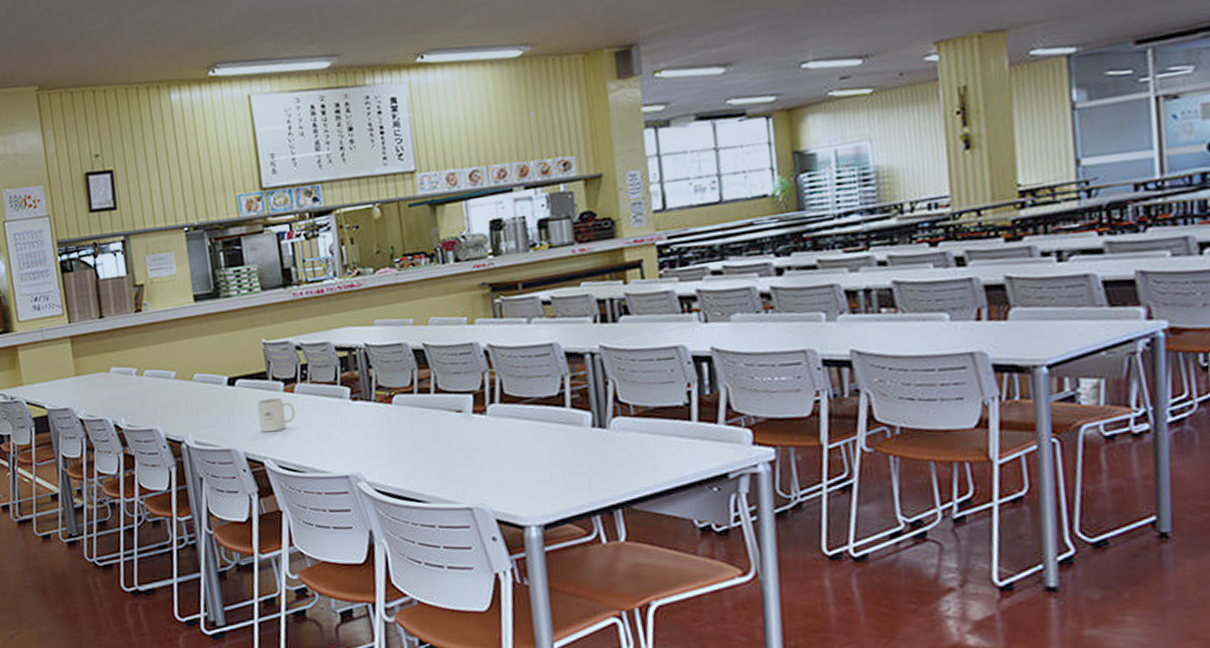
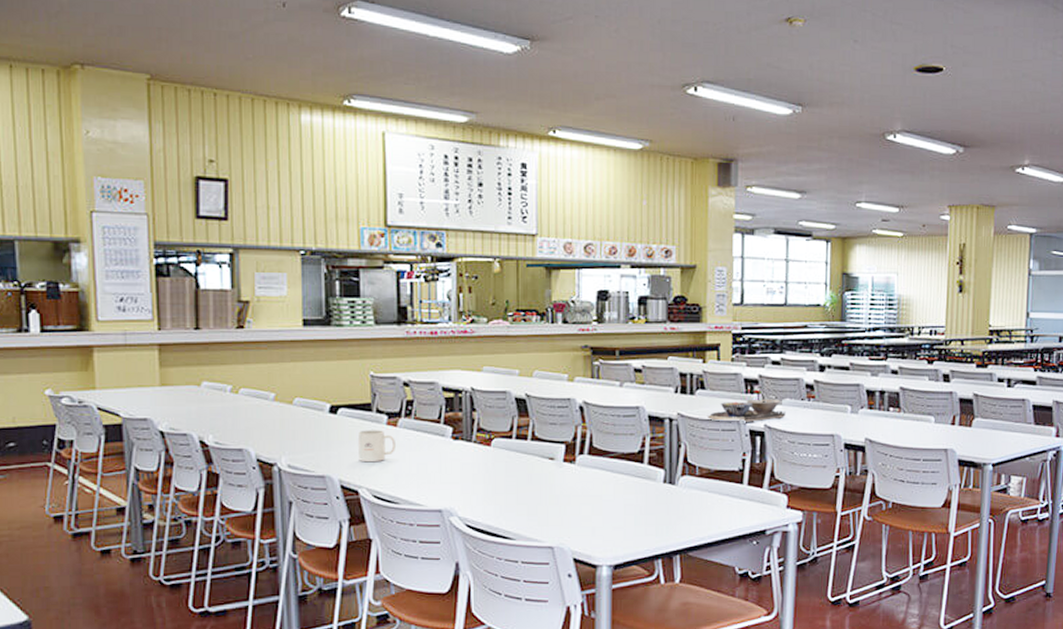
food tray: none [637,302,738,350] -> present [708,385,786,422]

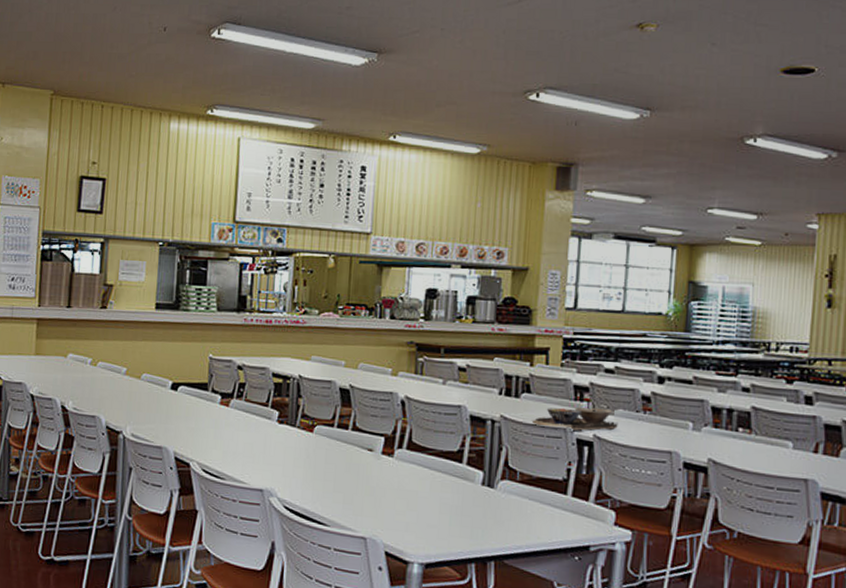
mug: present [357,430,395,463] -> none [192,407,226,439]

